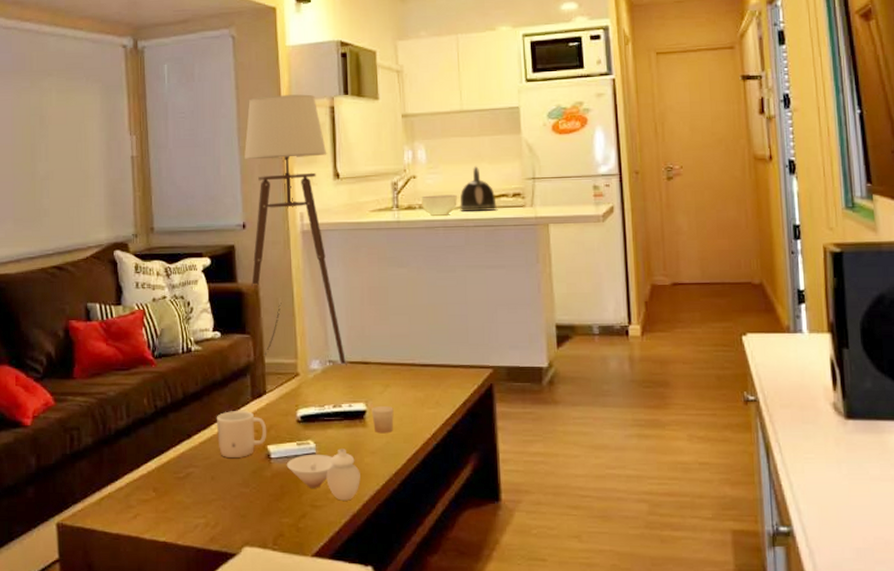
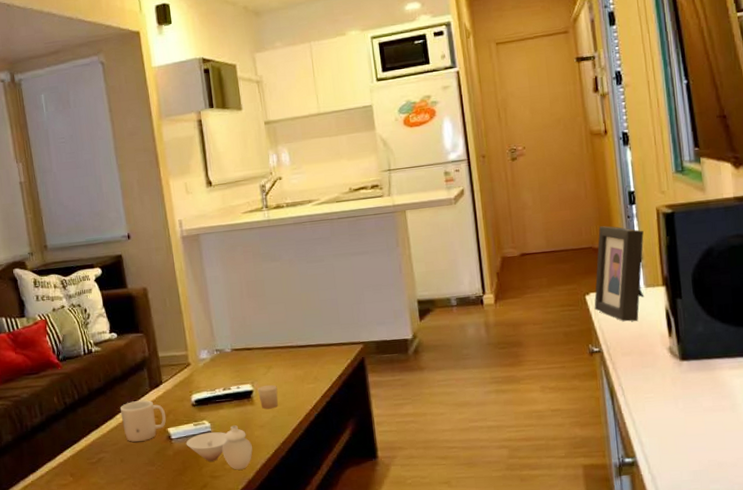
floor lamp: present [244,94,347,366] -> none [122,110,233,353]
bowl: present [420,195,457,216] -> none [287,191,321,213]
kettle: present [460,166,497,212] -> none [323,163,358,206]
picture frame: none [751,260,809,371] -> present [594,226,645,322]

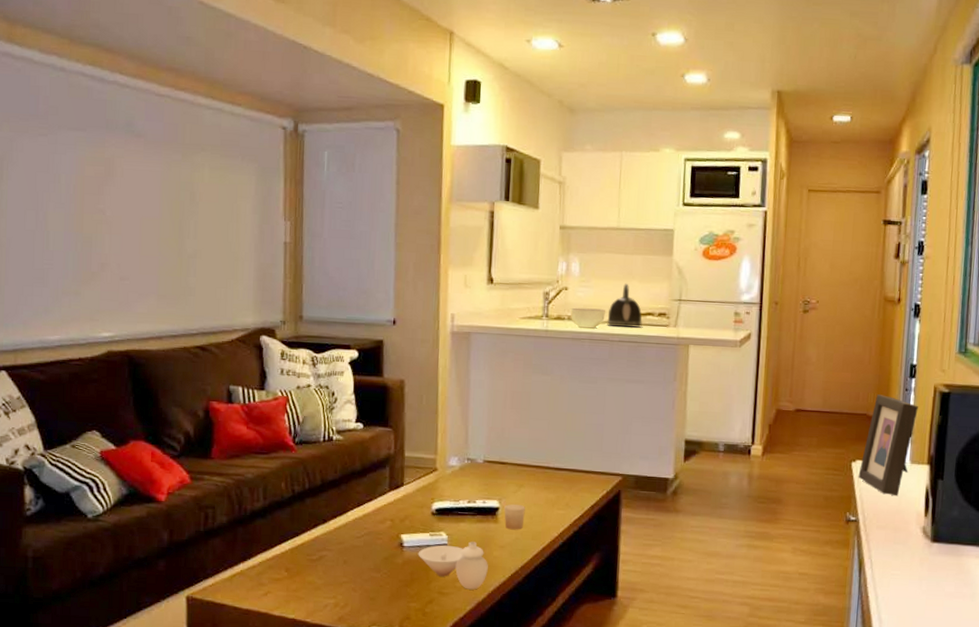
mug: present [119,400,167,442] -> none [352,500,402,545]
bowl: none [287,191,321,213] -> present [570,307,605,329]
kettle: none [323,163,358,206] -> present [607,283,642,328]

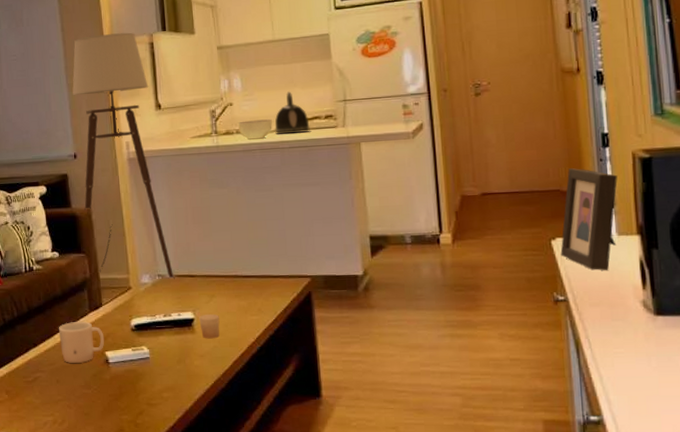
mug: none [352,500,402,545] -> present [58,322,105,364]
floor lamp: none [397,194,485,465] -> present [72,32,175,279]
decorative bowl: present [418,541,488,590] -> none [123,353,191,399]

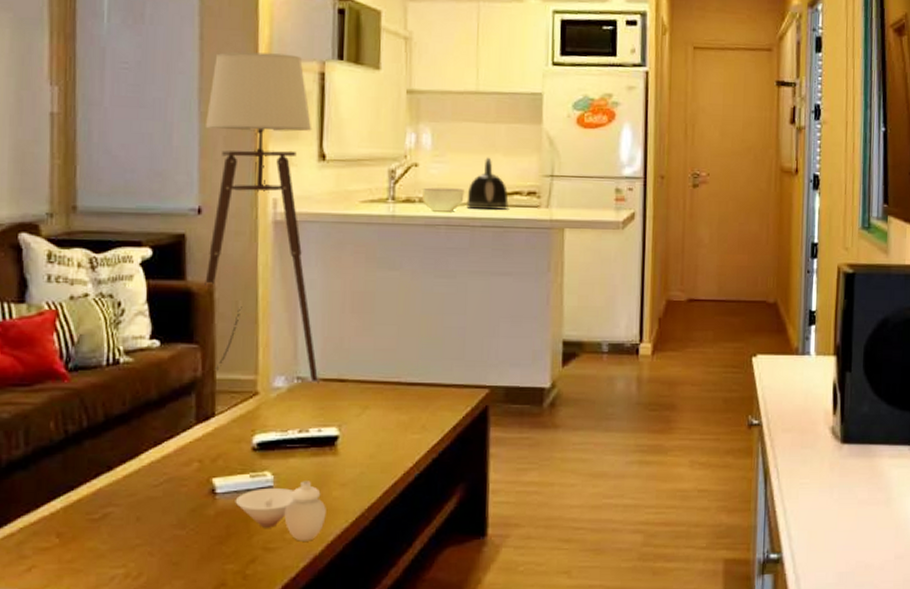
mug: present [58,322,105,364] -> none [147,437,213,495]
decorative bowl: none [123,353,191,399] -> present [235,481,326,542]
candle: present [199,313,220,339] -> none [345,430,372,463]
picture frame: present [560,168,618,271] -> none [759,278,822,394]

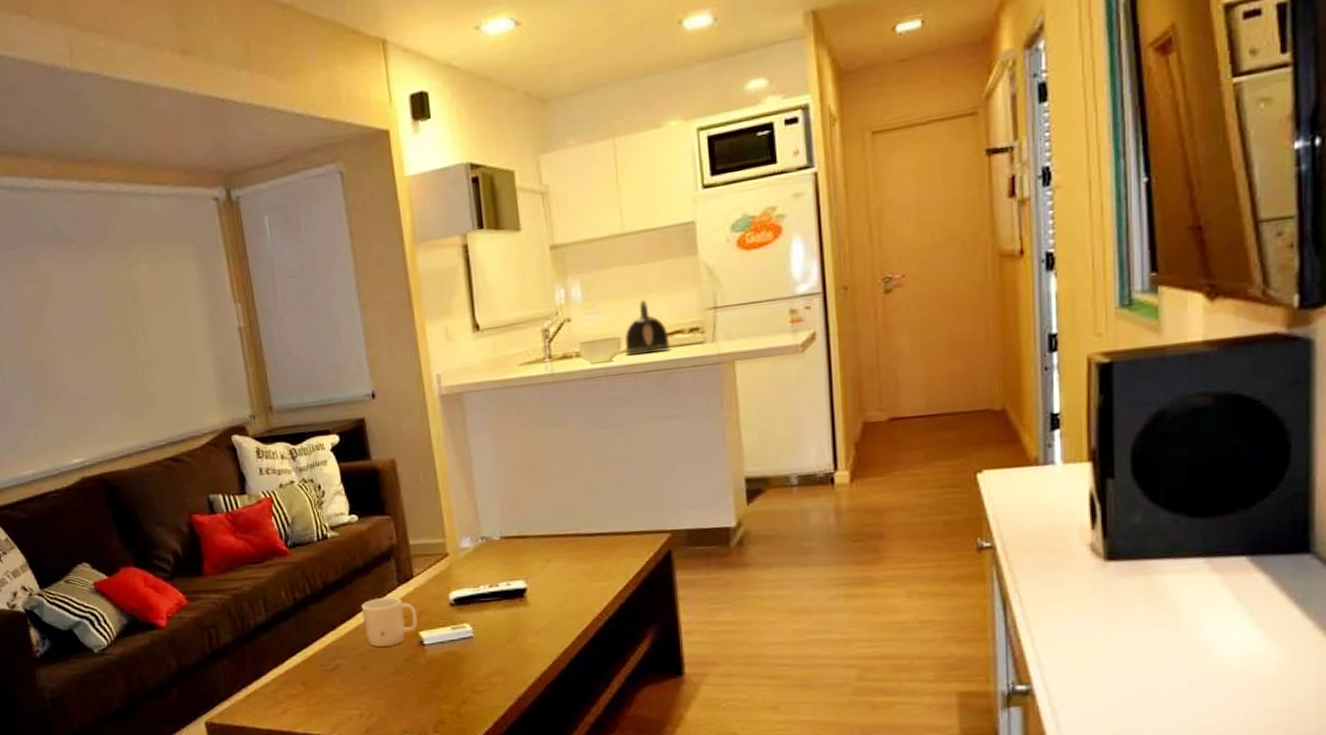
mug: none [147,437,213,495] -> present [361,597,418,648]
floor lamp: present [204,52,319,384] -> none [366,233,502,542]
decorative bowl: present [235,481,326,542] -> none [441,630,525,684]

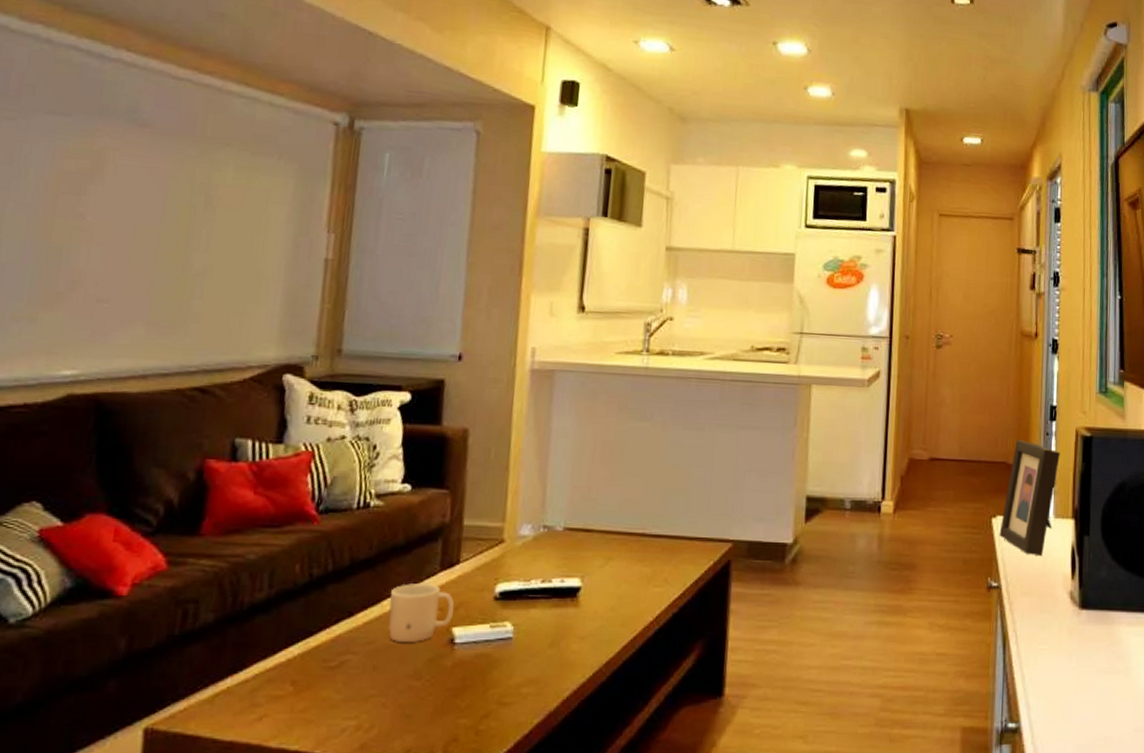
bowl: present [577,336,622,364] -> none [675,341,716,366]
kettle: present [625,299,670,356] -> none [718,313,759,365]
picture frame: none [988,380,1066,509] -> present [999,440,1060,557]

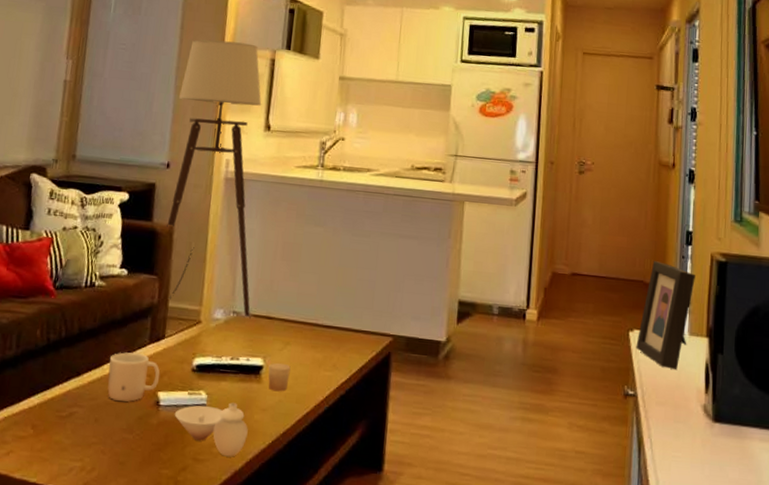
floor lamp: none [459,206,574,533] -> present [167,39,262,319]
decorative bowl: none [473,633,564,696] -> present [174,402,248,457]
candle: none [587,581,614,616] -> present [268,362,291,392]

